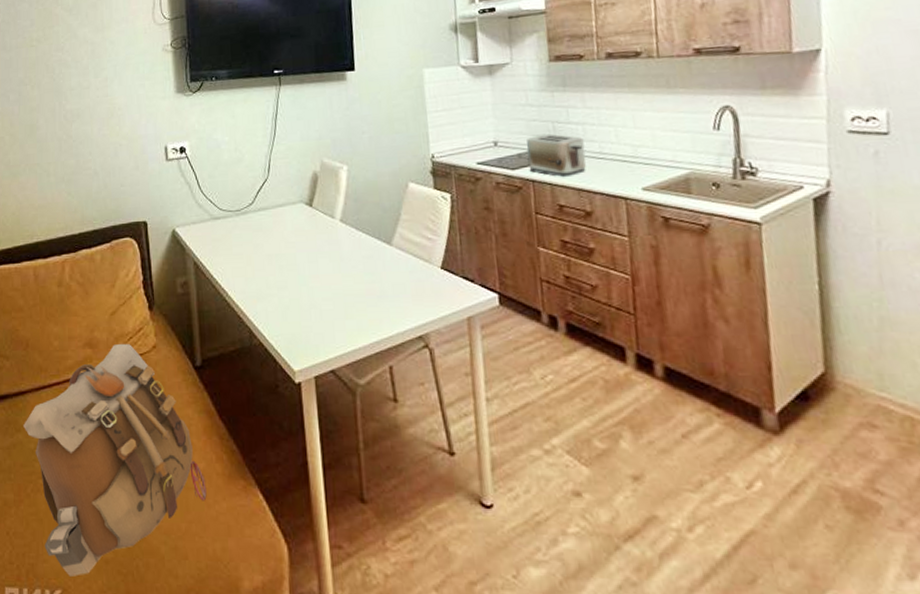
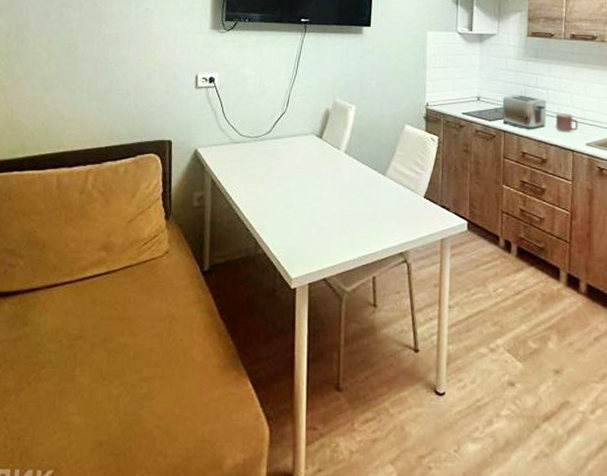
backpack: present [23,343,207,577] -> none [32,248,202,458]
mug: none [597,151,629,177] -> present [555,112,578,133]

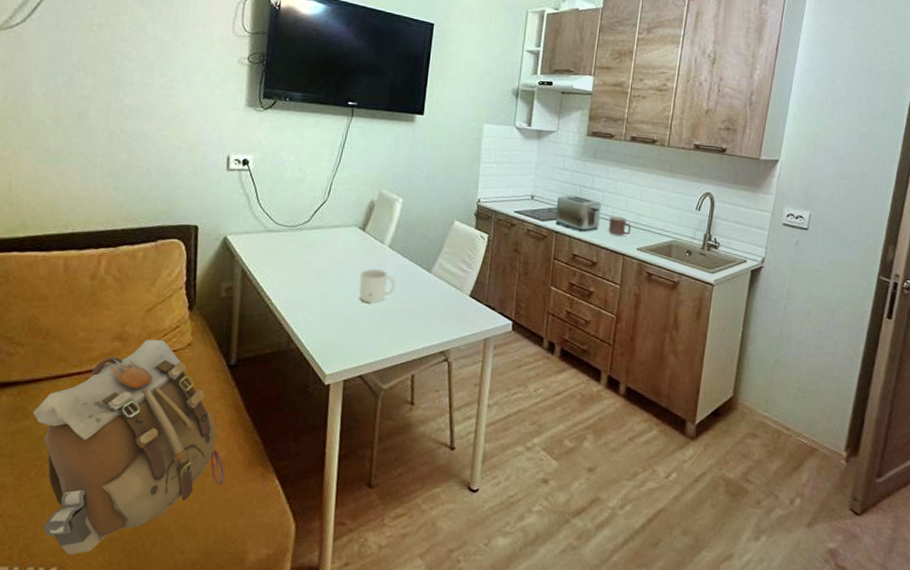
backpack: none [32,248,202,458] -> present [33,339,225,555]
mug: none [319,175,353,208] -> present [359,269,396,304]

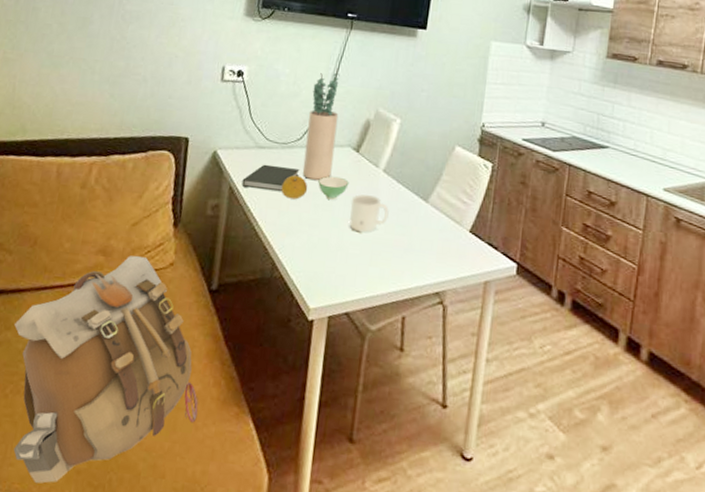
book: none [254,246,309,272] -> present [241,164,300,192]
fruit: none [292,255,318,277] -> present [281,175,308,200]
vase: none [312,154,344,259] -> present [302,68,340,181]
bowl: none [327,254,357,277] -> present [318,176,349,201]
toaster: present [555,195,601,232] -> none [568,123,622,167]
mug: present [608,215,631,237] -> none [629,149,656,174]

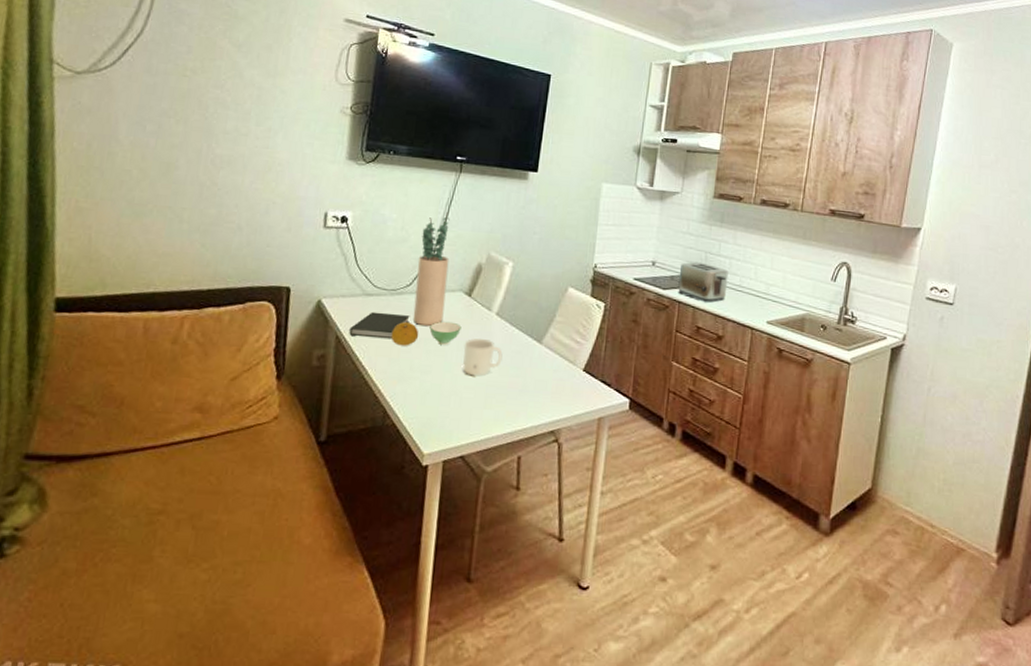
backpack: present [13,255,199,484] -> none [102,410,310,651]
toaster: none [568,123,622,167] -> present [678,261,728,303]

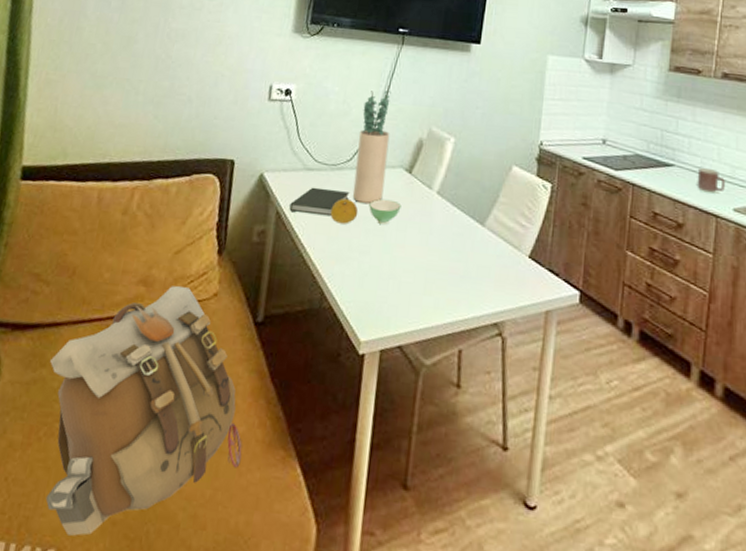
backpack: none [102,410,310,651] -> present [45,285,243,536]
mug: present [463,338,503,377] -> none [402,218,444,260]
toaster: present [678,261,728,303] -> none [631,140,688,186]
mug: none [735,285,760,308] -> present [697,167,725,194]

